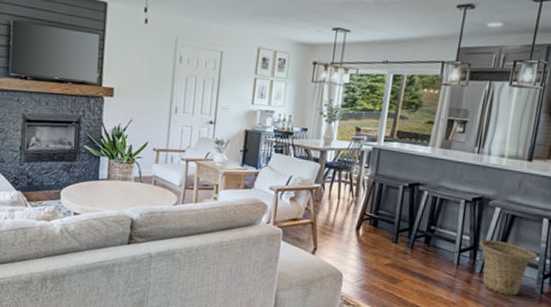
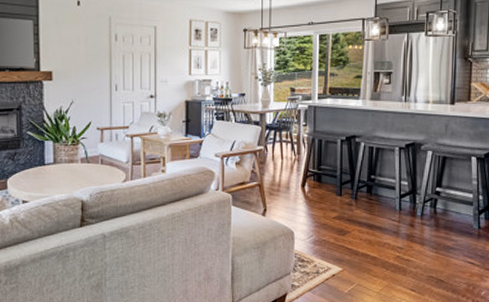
basket: present [479,240,538,296] -> none [417,183,471,234]

